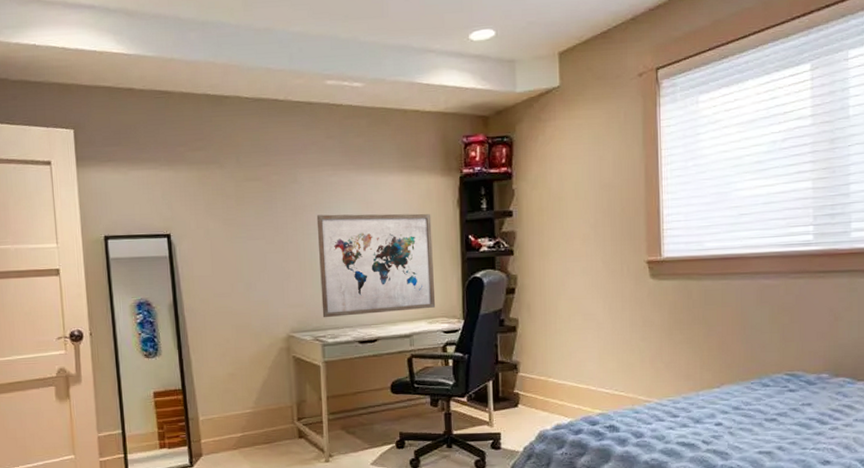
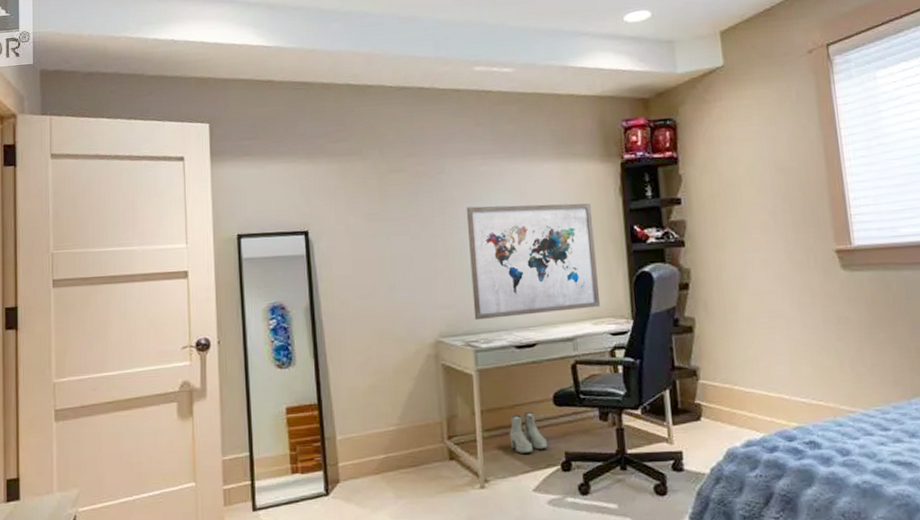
boots: none [351,398,385,433] -> present [509,411,548,453]

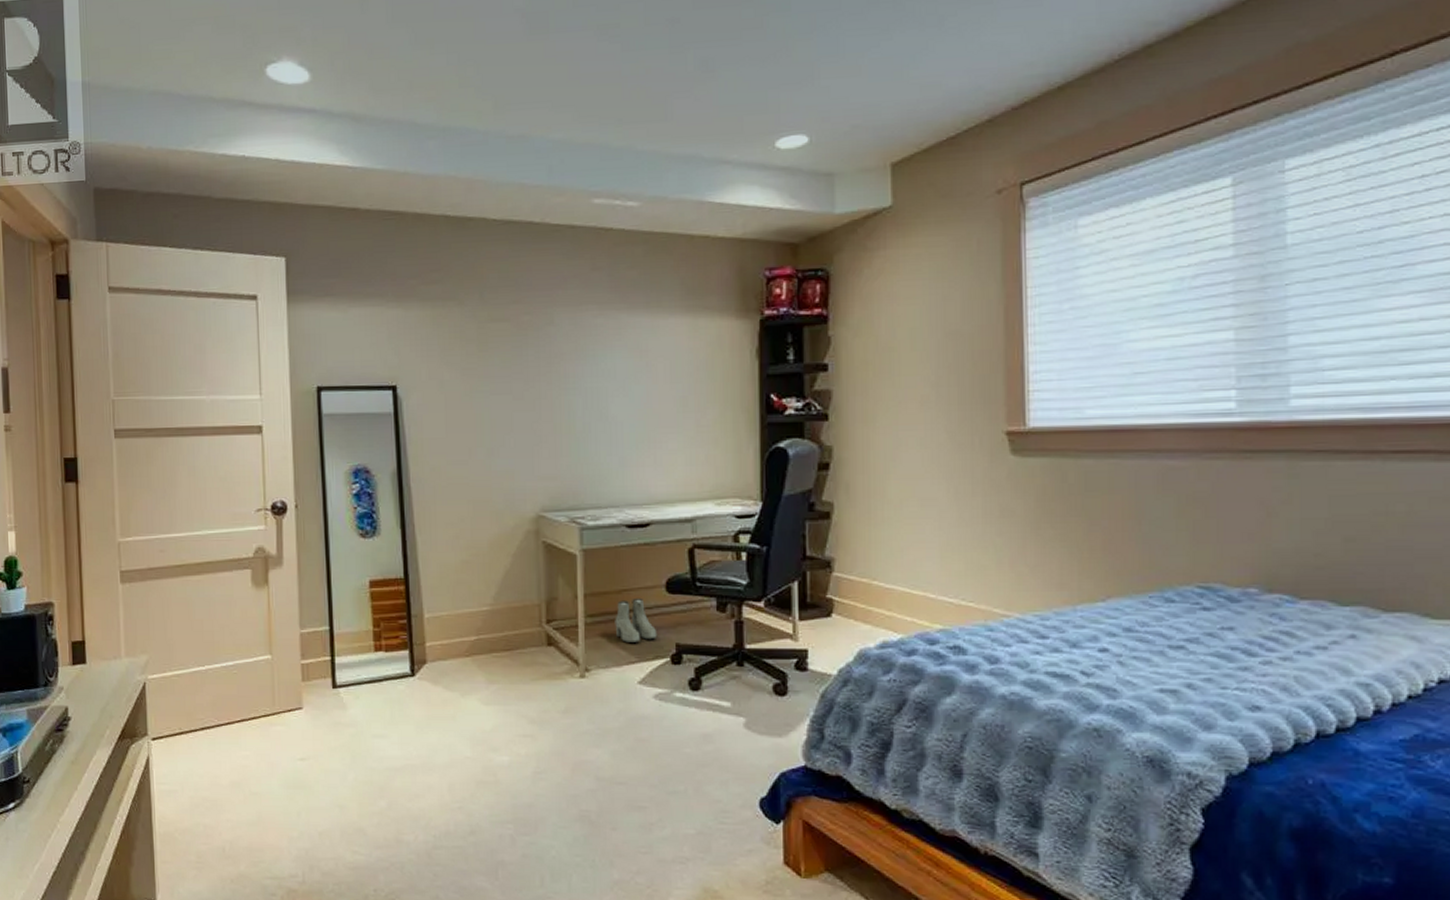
wall art: present [466,203,601,321] -> none [577,364,726,495]

